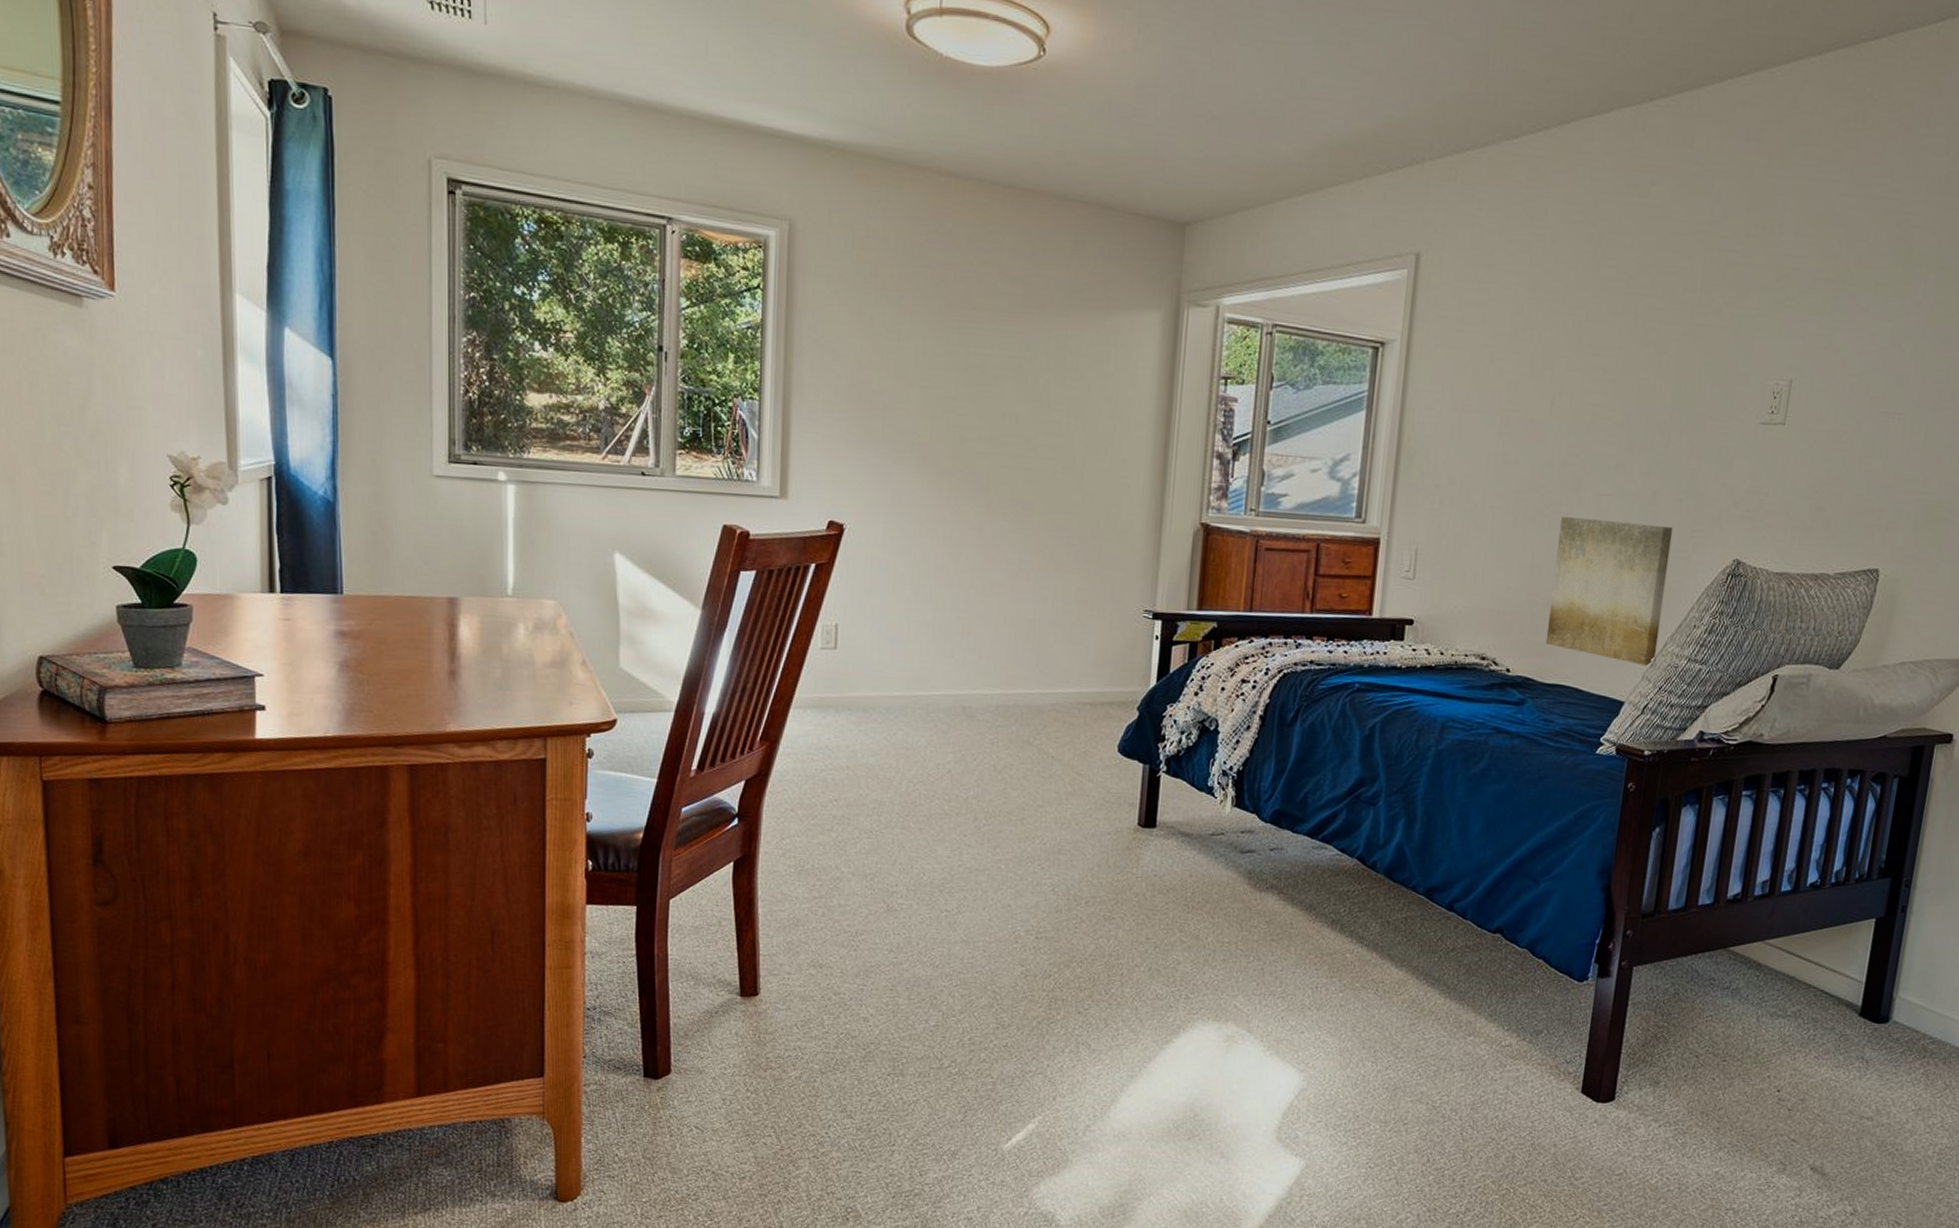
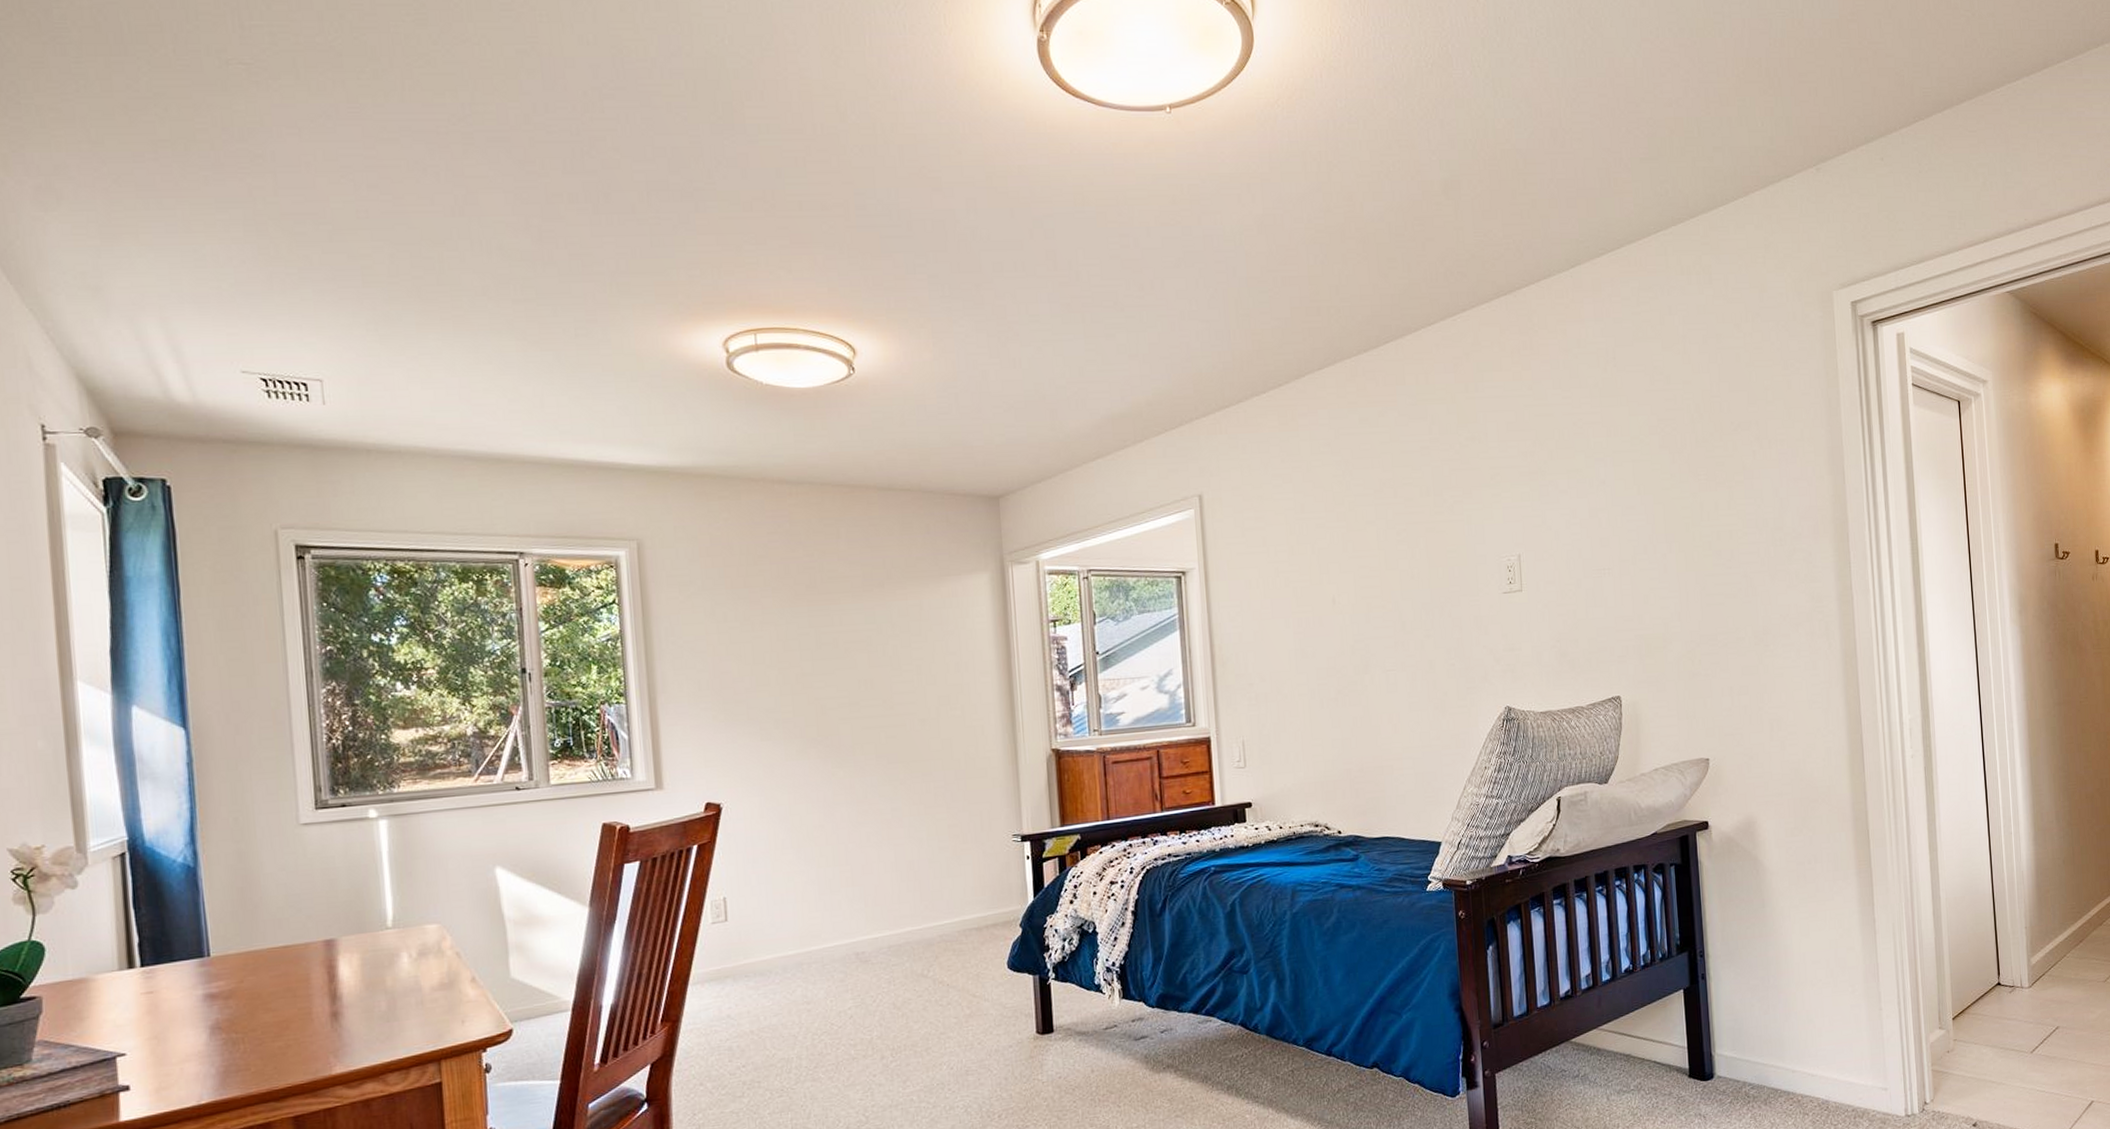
wall art: present [1545,516,1674,666] -> none [1359,688,1460,808]

